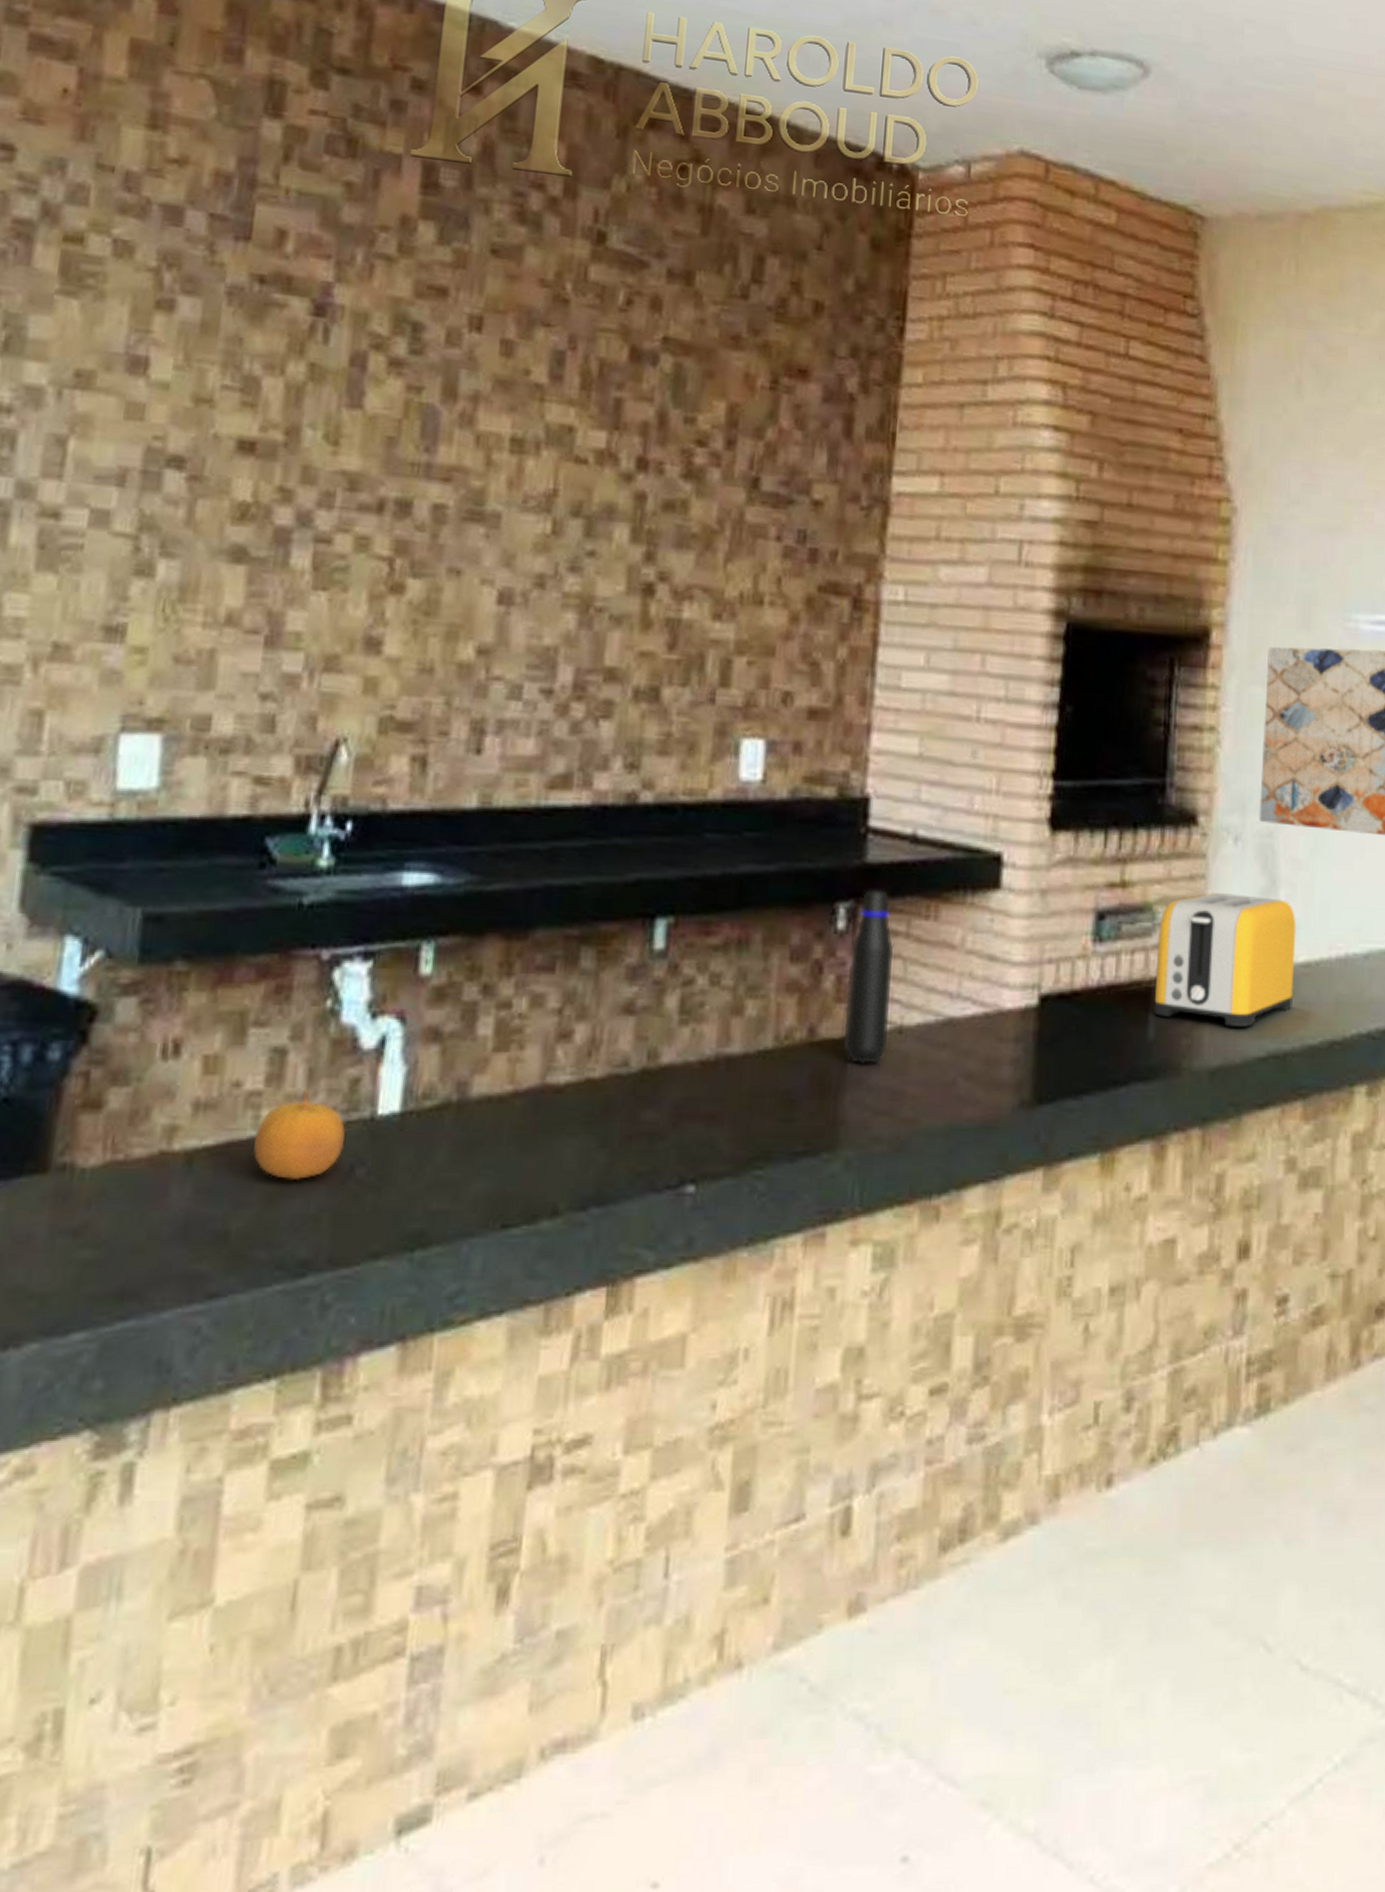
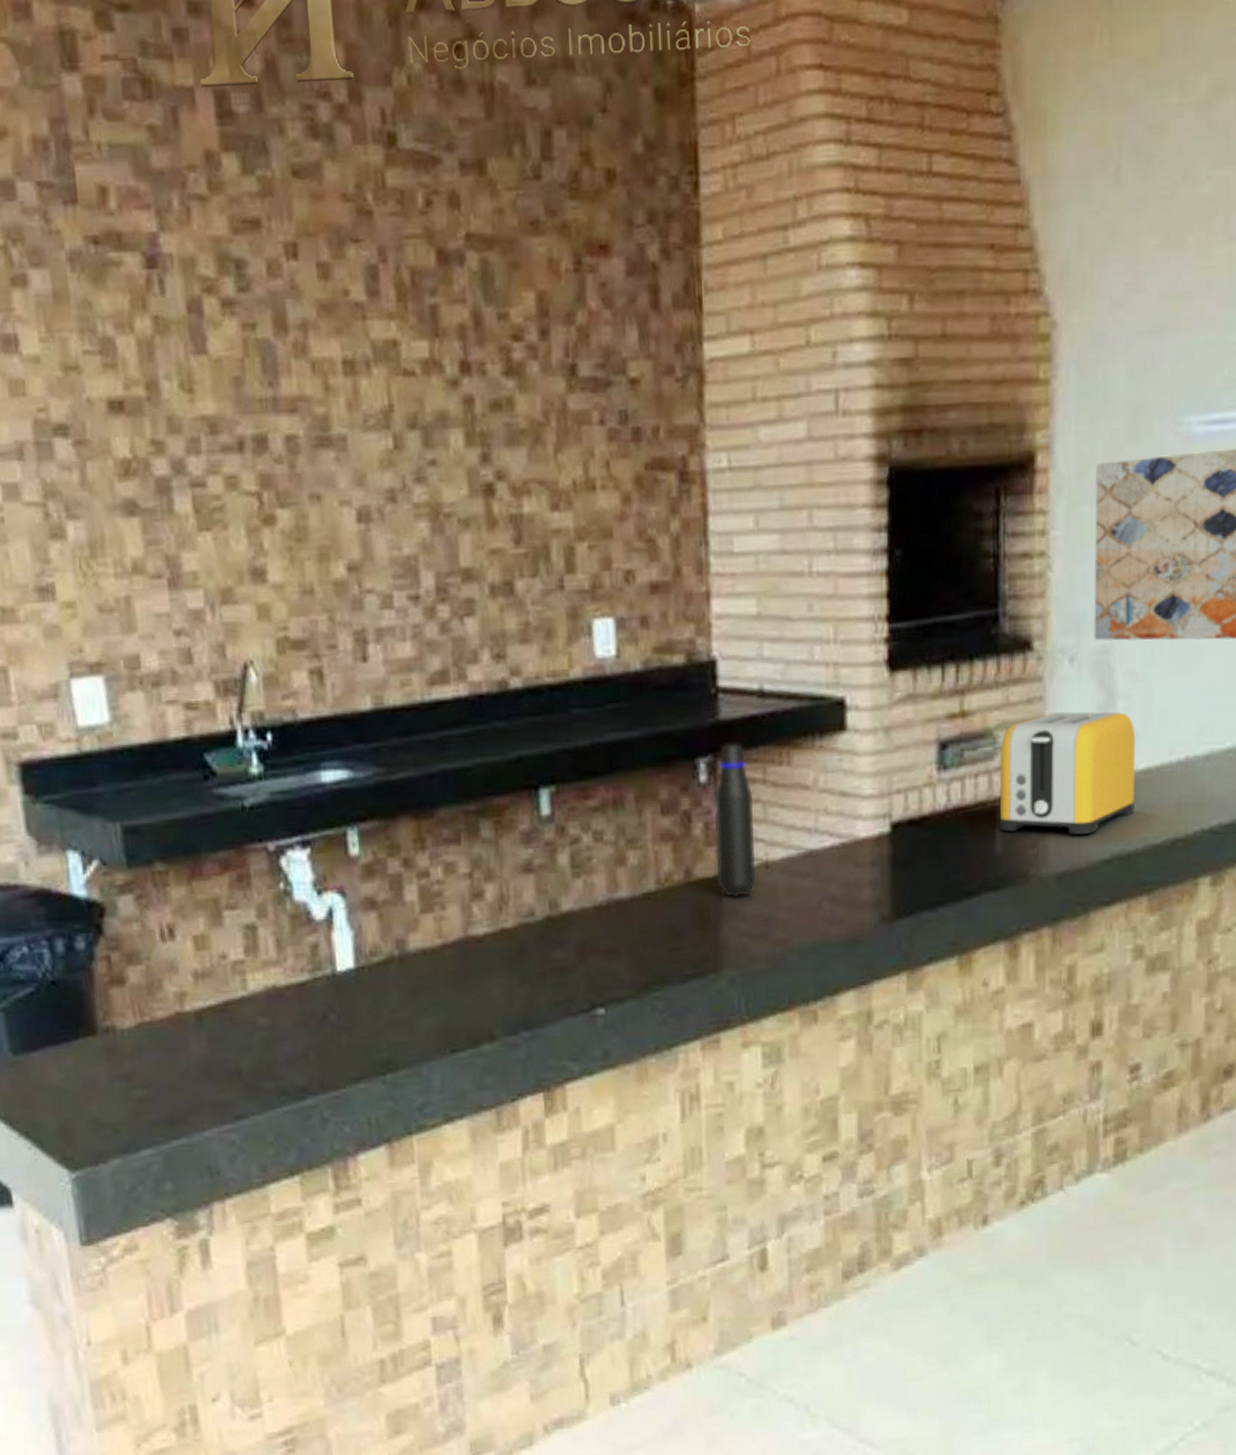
fruit: present [253,1088,345,1180] -> none [244,955,315,1027]

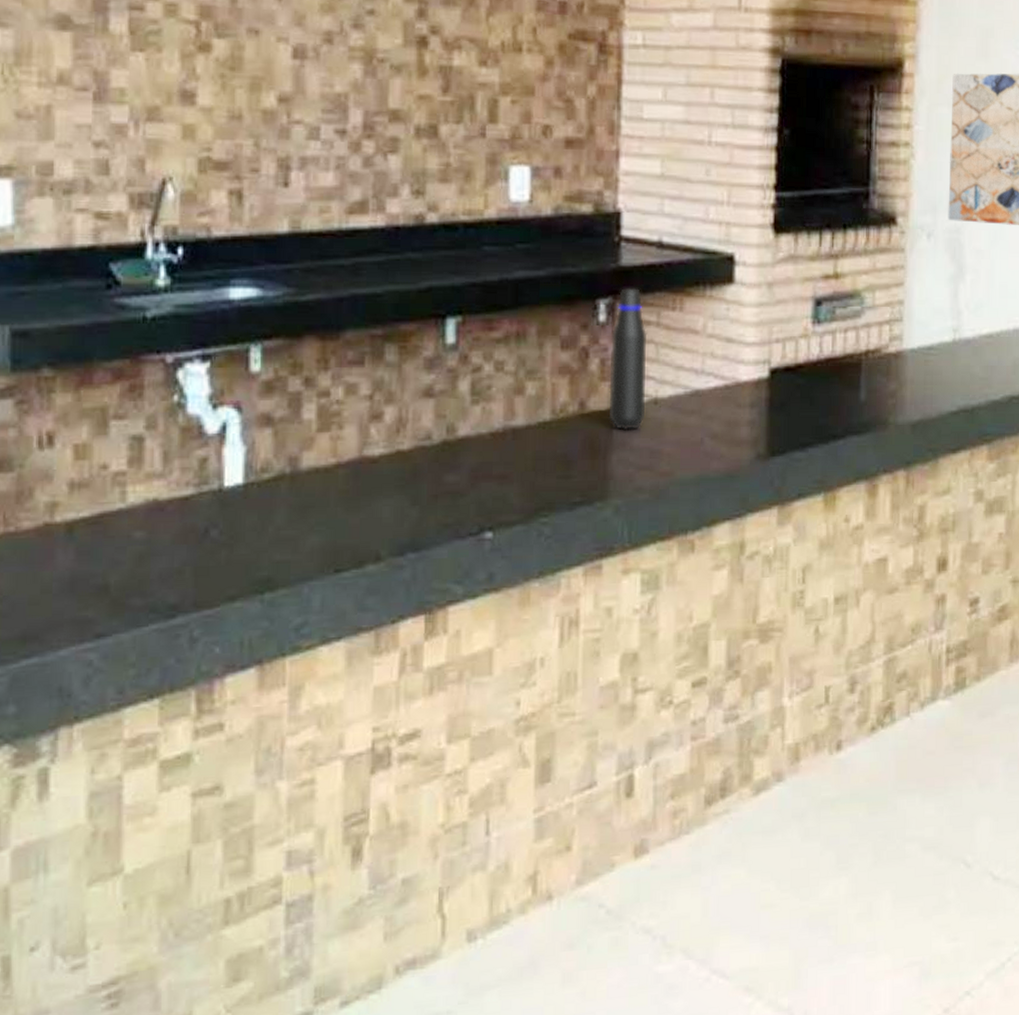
toaster: present [999,711,1136,835] -> none [864,280,980,388]

